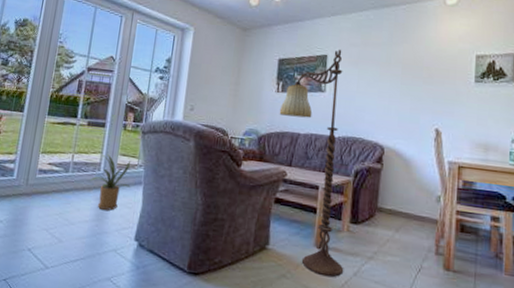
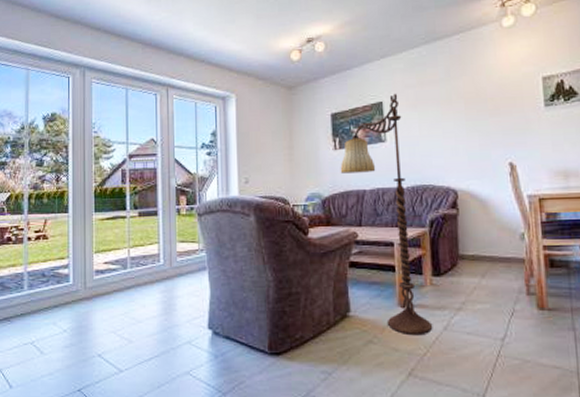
house plant: present [91,154,131,211] -> none [152,243,195,302]

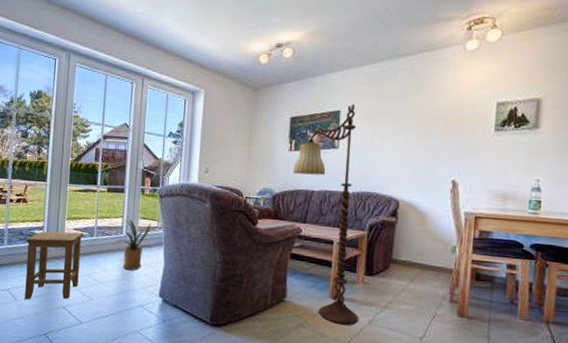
stool: none [48,265,116,352] -> present [24,231,84,300]
house plant: none [152,243,195,302] -> present [114,218,152,270]

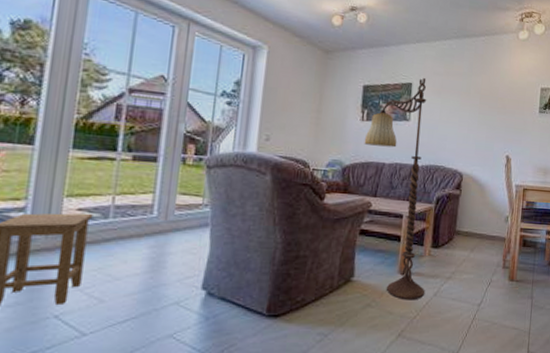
house plant: present [114,218,152,270] -> none [140,194,194,259]

